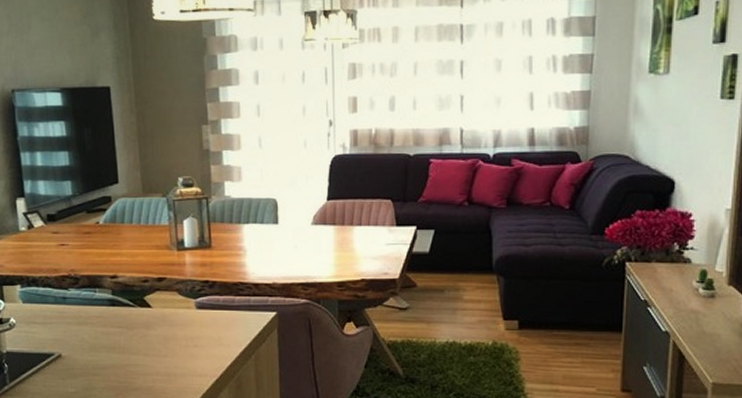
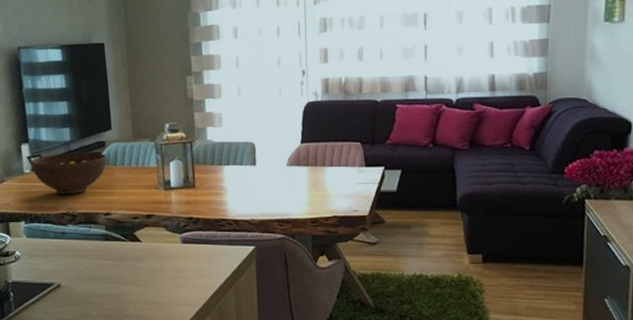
fruit bowl: none [26,208,113,256] -> present [30,152,107,195]

